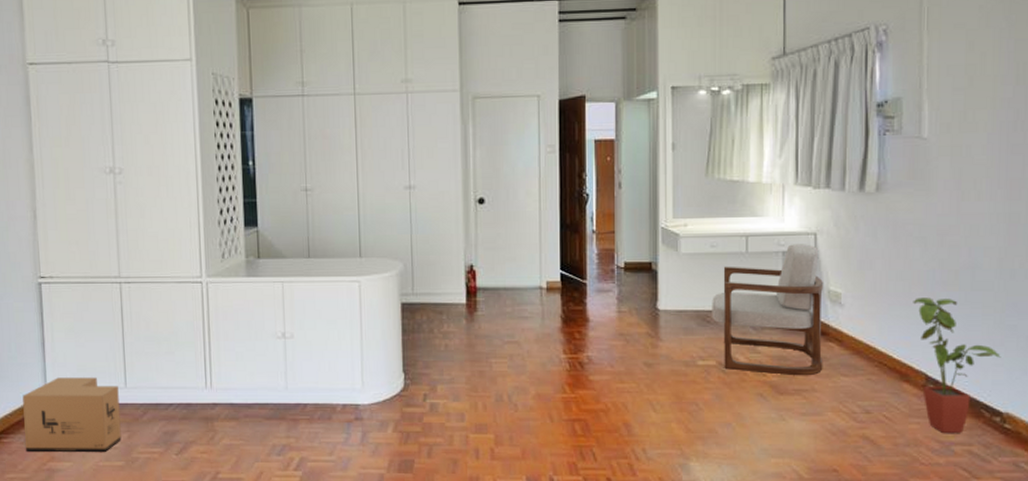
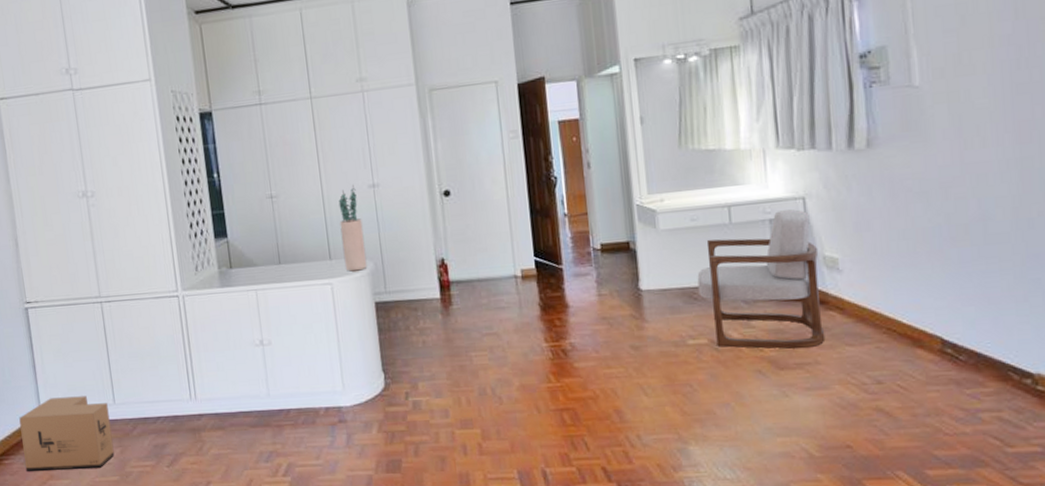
vase: none [373,184,397,271] -> present [338,184,368,272]
house plant: present [913,297,1001,433] -> none [919,255,1026,400]

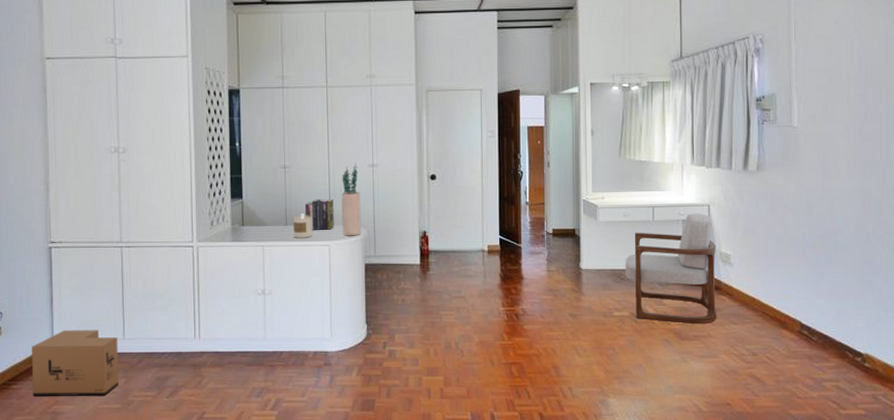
candle: none [286,249,311,278] -> present [292,213,313,238]
books: none [298,228,335,267] -> present [304,198,334,230]

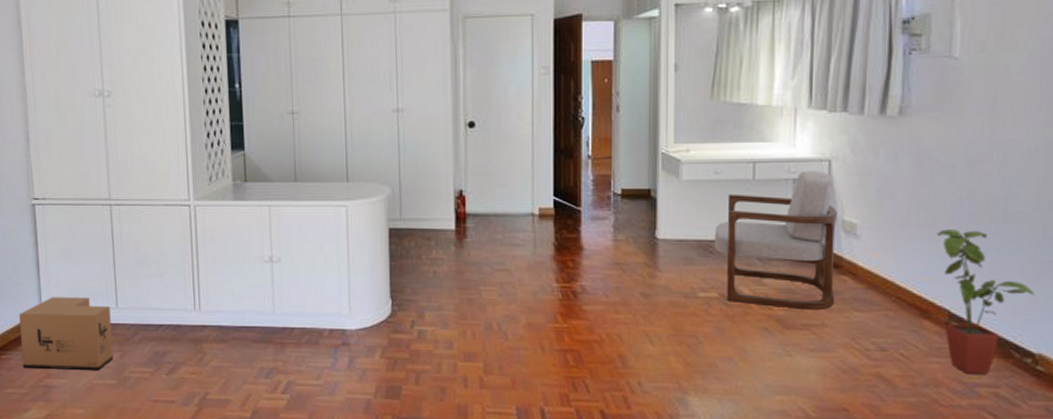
candle: present [292,213,313,238] -> none [303,168,327,197]
books: present [304,198,334,230] -> none [316,150,352,188]
vase: present [341,163,361,236] -> none [360,107,384,195]
house plant: none [788,258,860,371] -> present [937,229,1035,374]

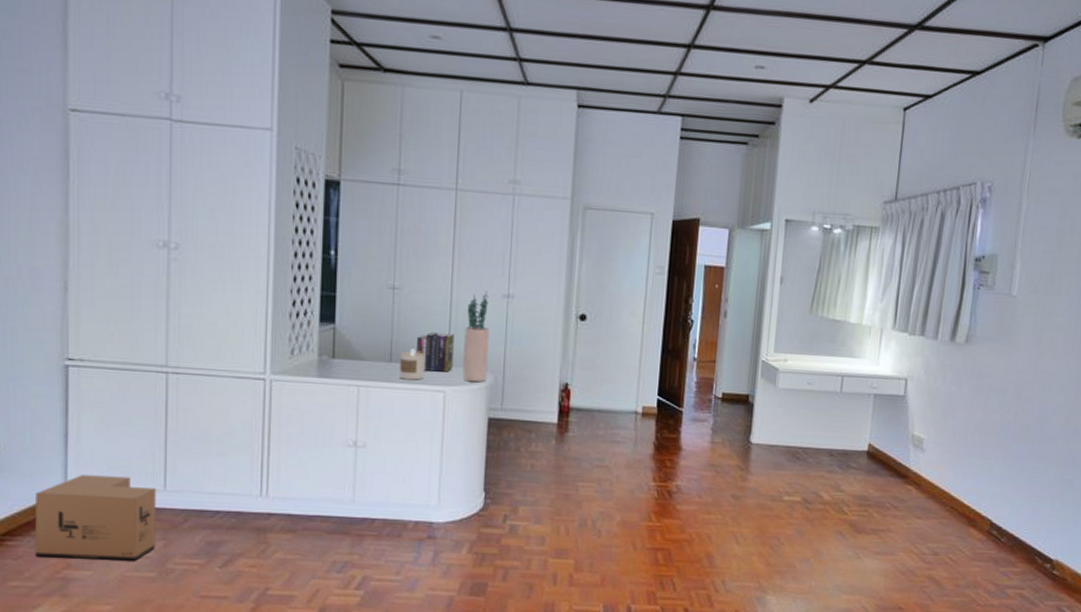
candle: none [303,168,327,197] -> present [399,348,426,380]
books: none [316,150,352,188] -> present [415,331,454,372]
vase: none [360,107,384,195] -> present [462,290,490,383]
armchair: present [714,171,837,309] -> none [801,387,909,516]
house plant: present [937,229,1035,374] -> none [986,448,1057,577]

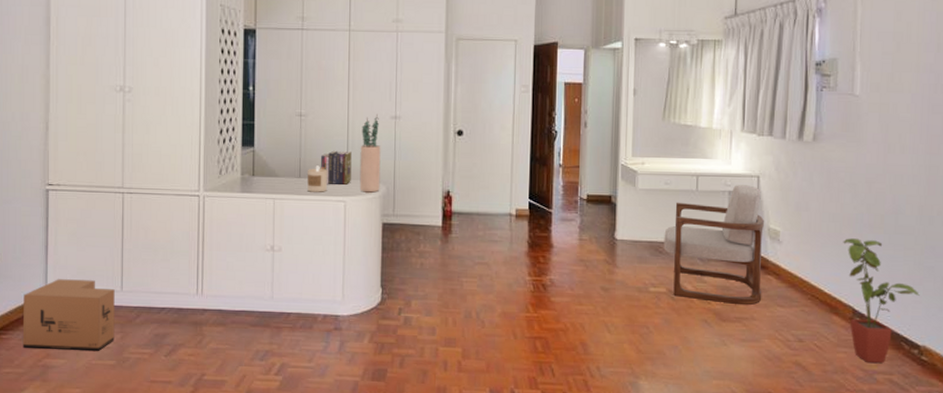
armchair: none [801,387,909,516] -> present [663,185,764,305]
house plant: none [986,448,1057,577] -> present [843,238,920,363]

